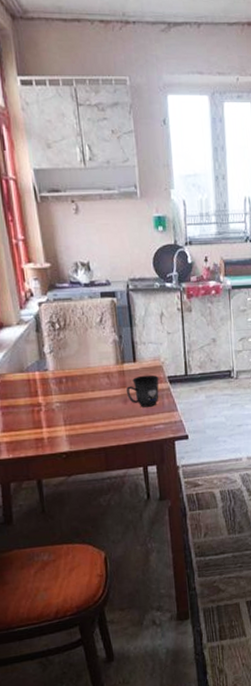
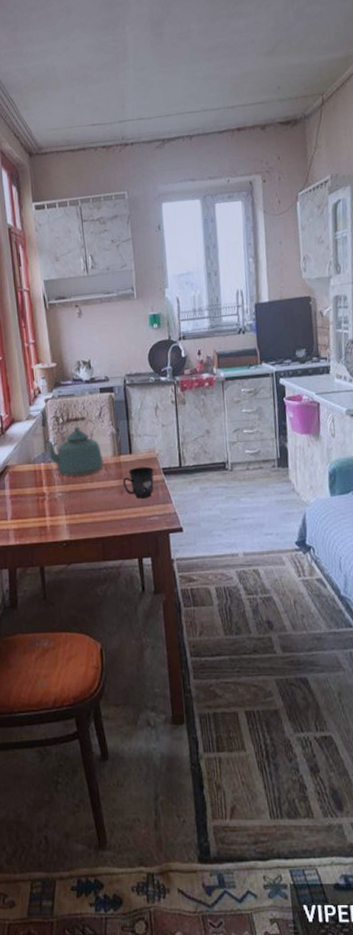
kettle: none [39,322,106,386] -> present [44,416,104,476]

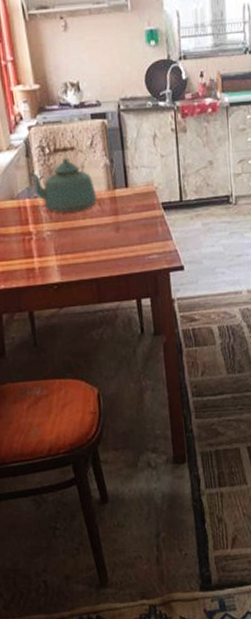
mug: present [122,466,154,499] -> none [118,201,153,236]

